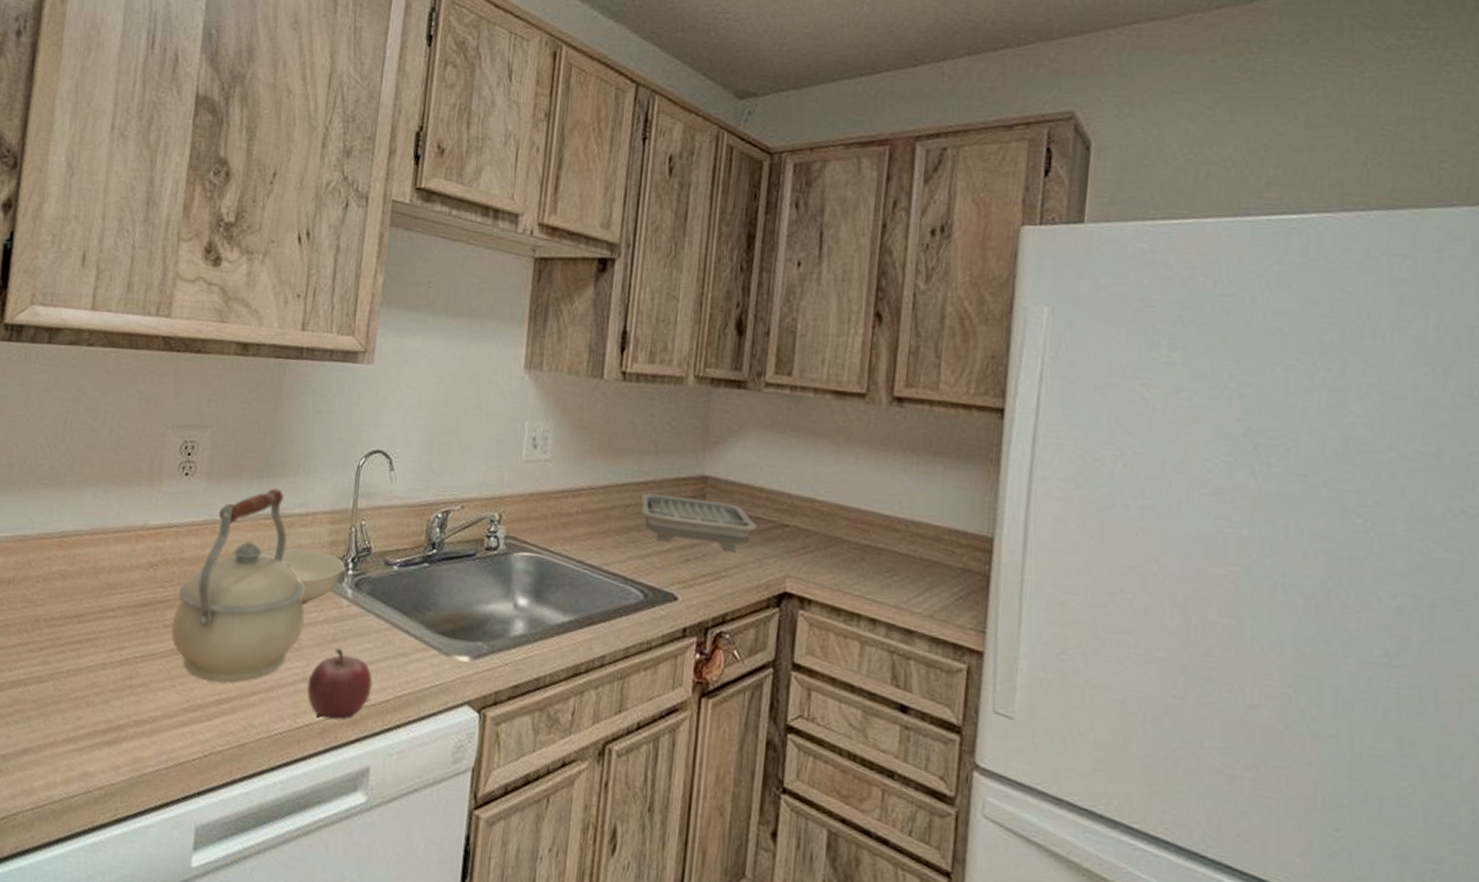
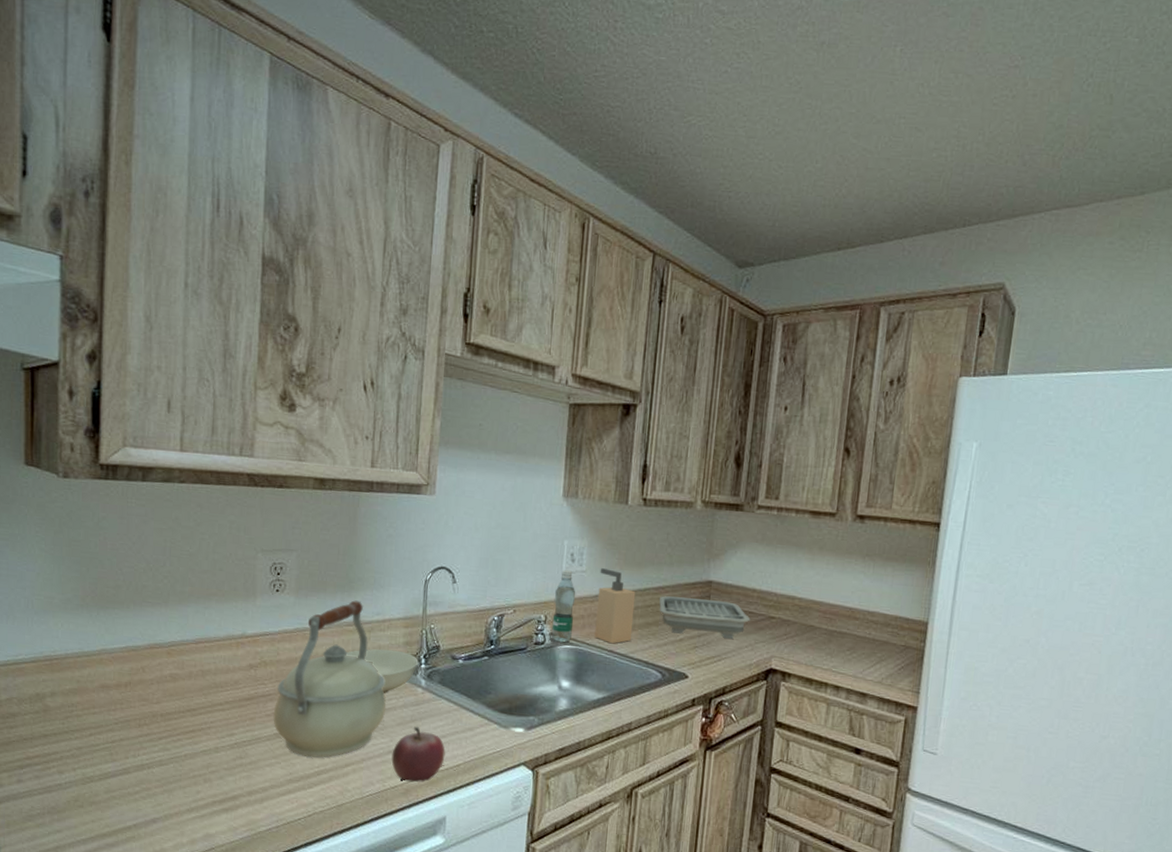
bottle: none [506,457,538,549] -> present [551,570,576,643]
soap dispenser: none [559,456,612,553] -> present [594,568,636,644]

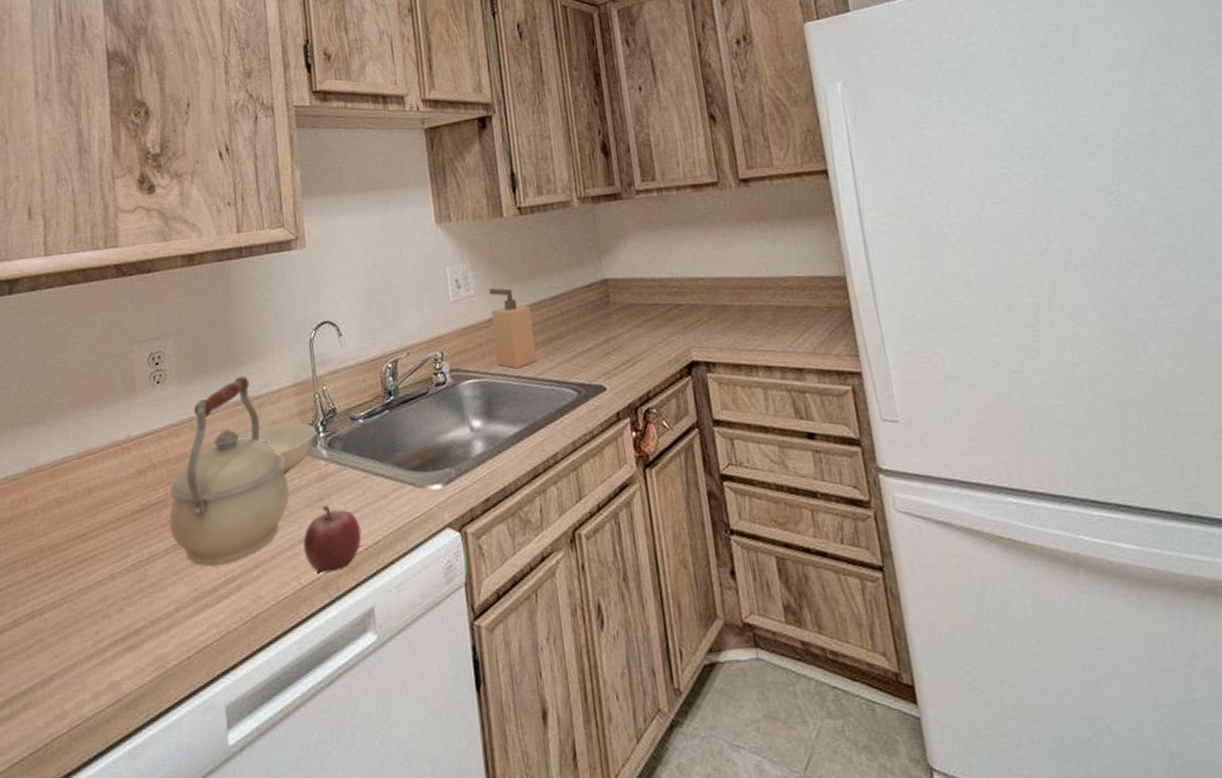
bottle: present [551,570,576,643] -> none [446,297,473,379]
dish rack: present [659,596,751,639] -> none [556,297,658,343]

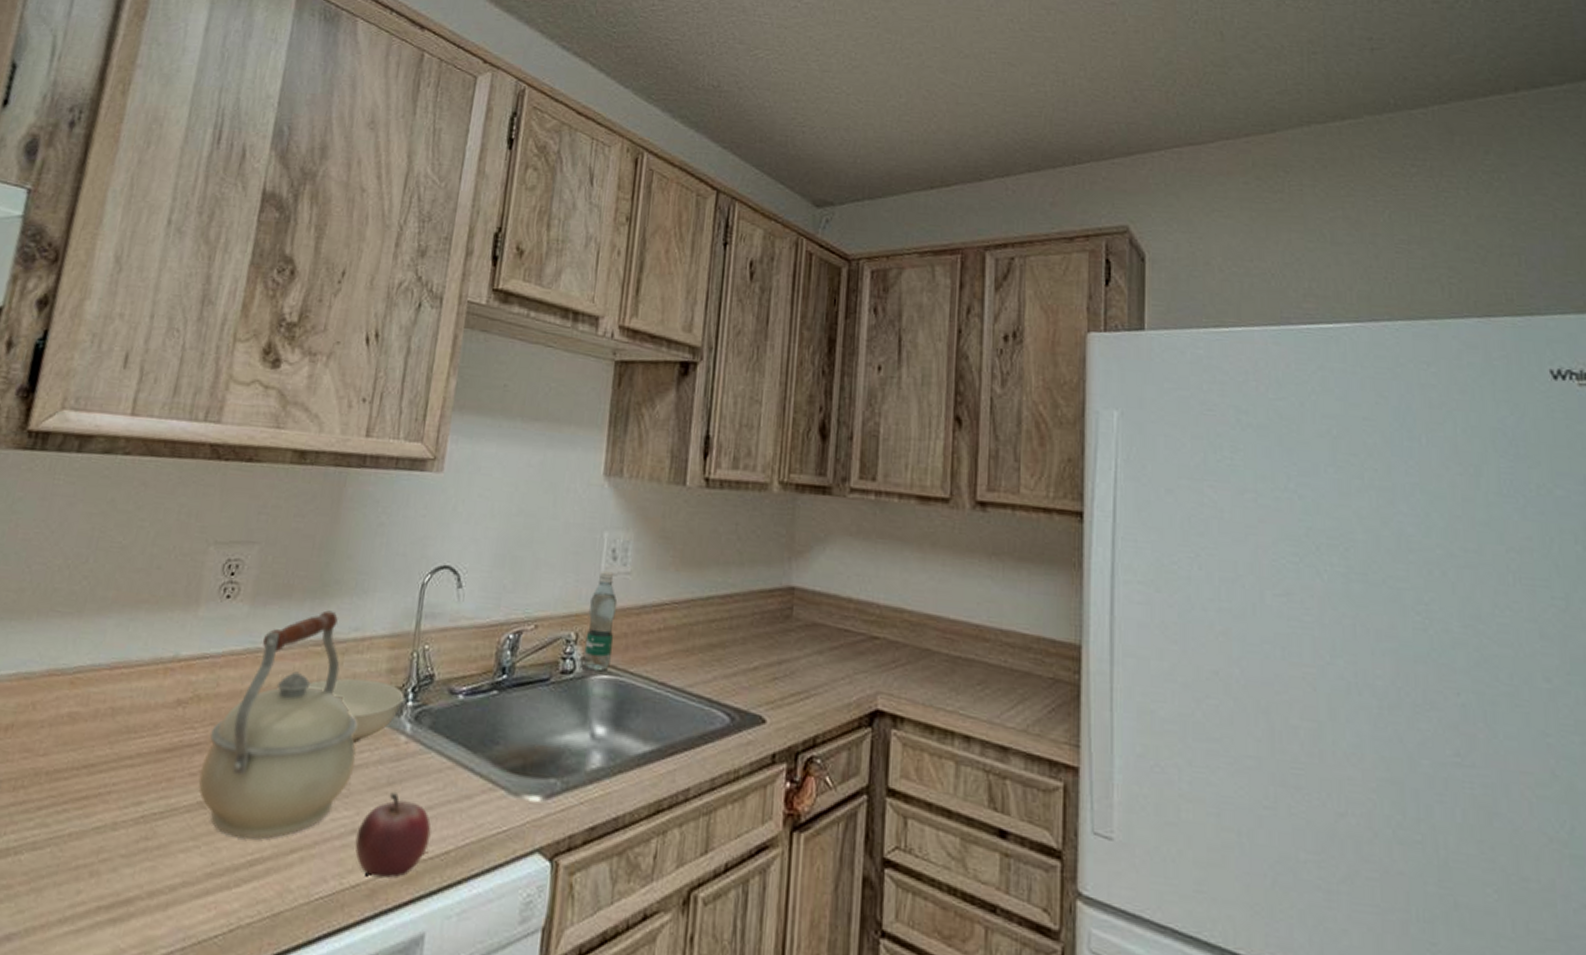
bottle: none [446,297,473,379] -> present [583,570,618,672]
soap dispenser: present [488,288,537,369] -> none [640,569,696,674]

